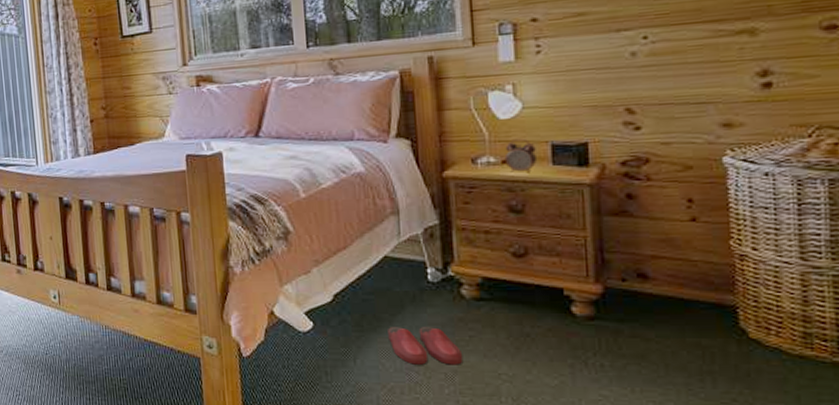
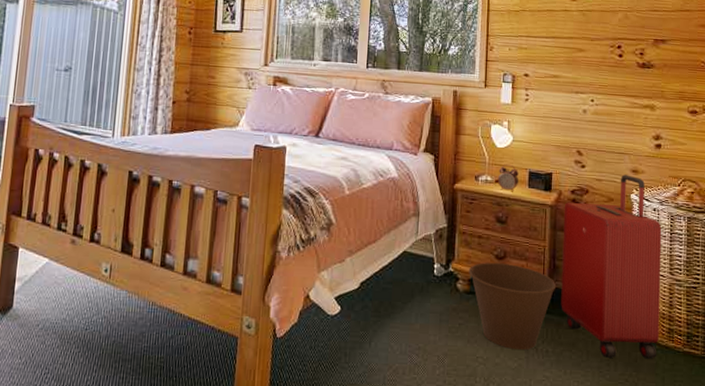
slippers: present [388,327,464,365] -> none [399,314,453,349]
basket: none [475,261,609,365] -> present [468,262,557,350]
suitcase: none [611,131,786,373] -> present [561,174,662,359]

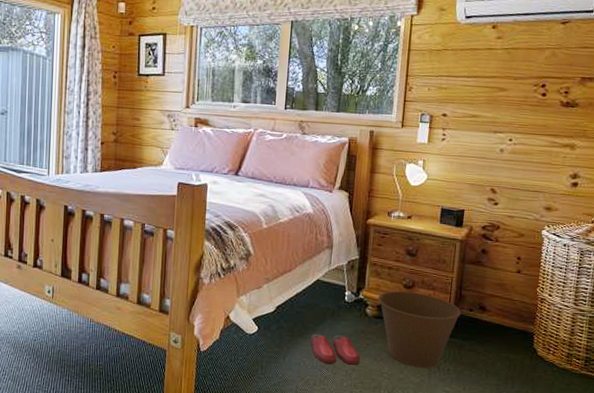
slippers: none [399,314,453,349] -> present [311,334,360,365]
alarm clock: present [497,164,519,192] -> none [409,201,431,228]
suitcase: present [561,174,662,359] -> none [464,212,571,379]

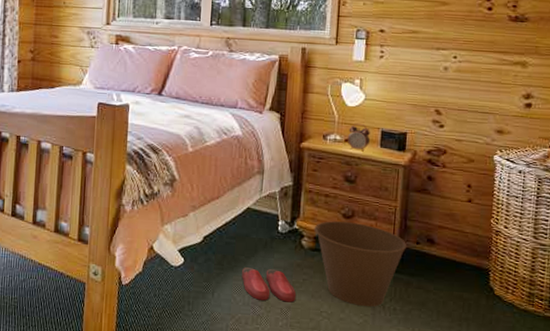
alarm clock: none [409,201,431,228] -> present [347,123,370,152]

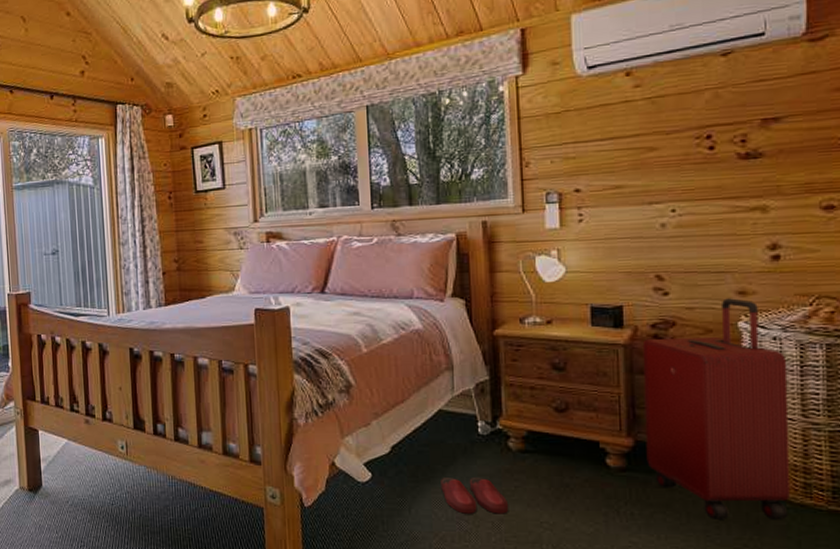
basket: present [314,221,407,307] -> none [521,415,639,514]
alarm clock: present [347,123,370,152] -> none [549,300,577,333]
suitcase: none [411,135,528,322] -> present [642,298,790,520]

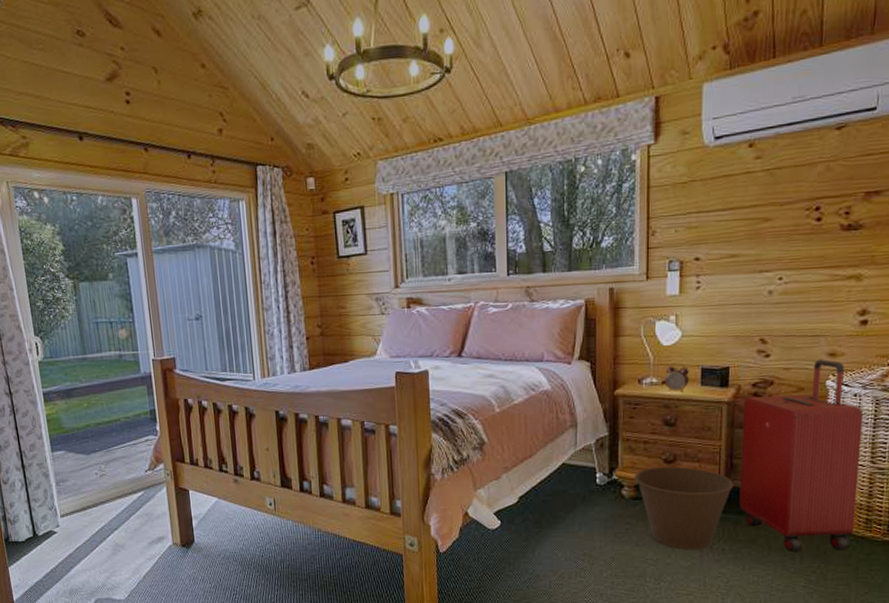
slippers: present [441,478,509,514] -> none [562,522,620,554]
basket: none [521,415,639,514] -> present [634,466,734,550]
alarm clock: none [549,300,577,333] -> present [664,362,689,392]

